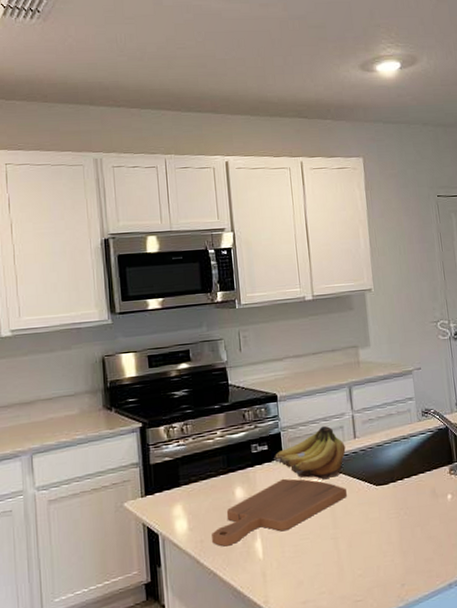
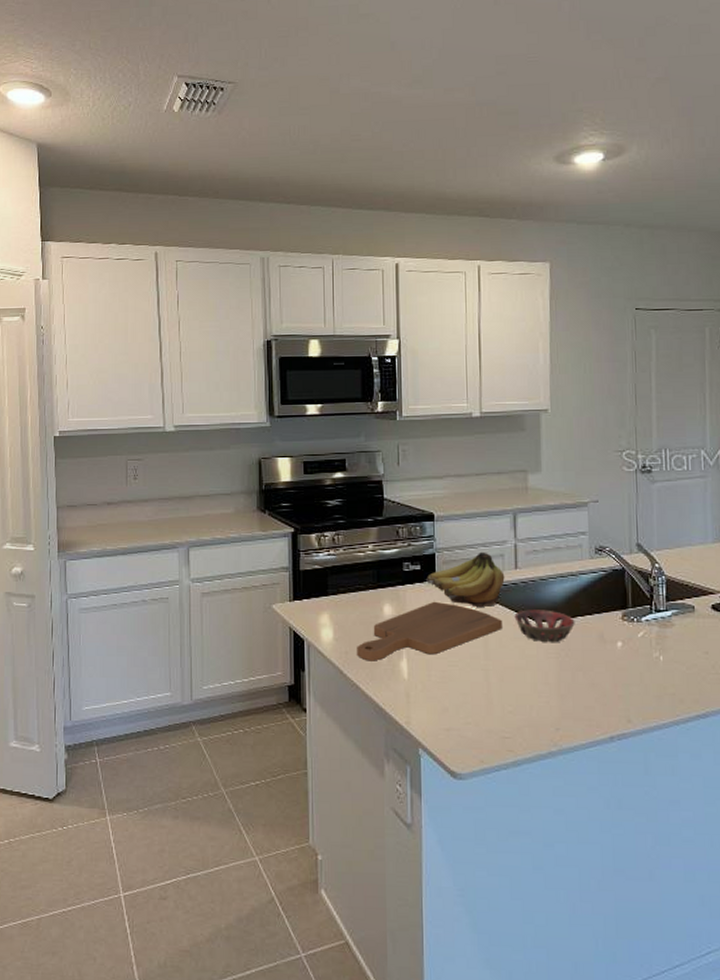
decorative bowl: none [357,473,410,505] -> present [514,609,575,643]

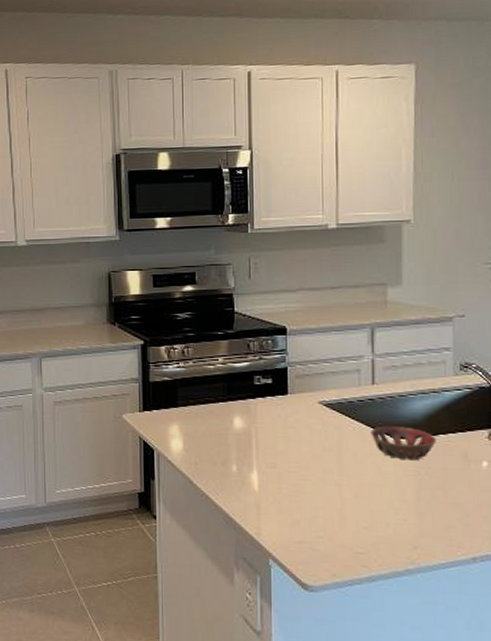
cutting board: present [357,601,502,661] -> none [207,415,357,473]
fruit: present [426,551,505,608] -> none [278,366,361,423]

